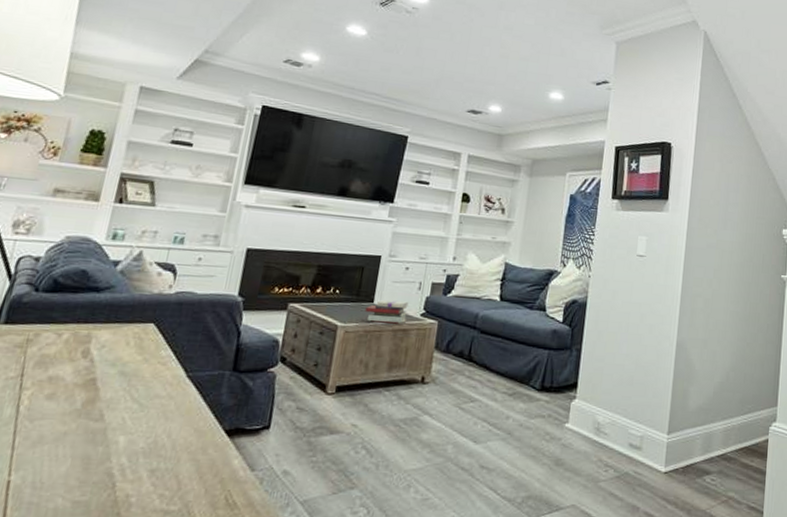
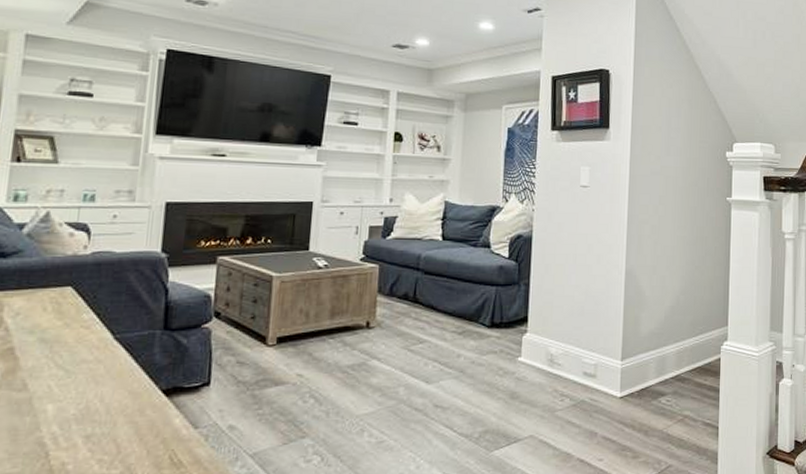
books: present [365,299,409,324] -> none [300,246,346,270]

